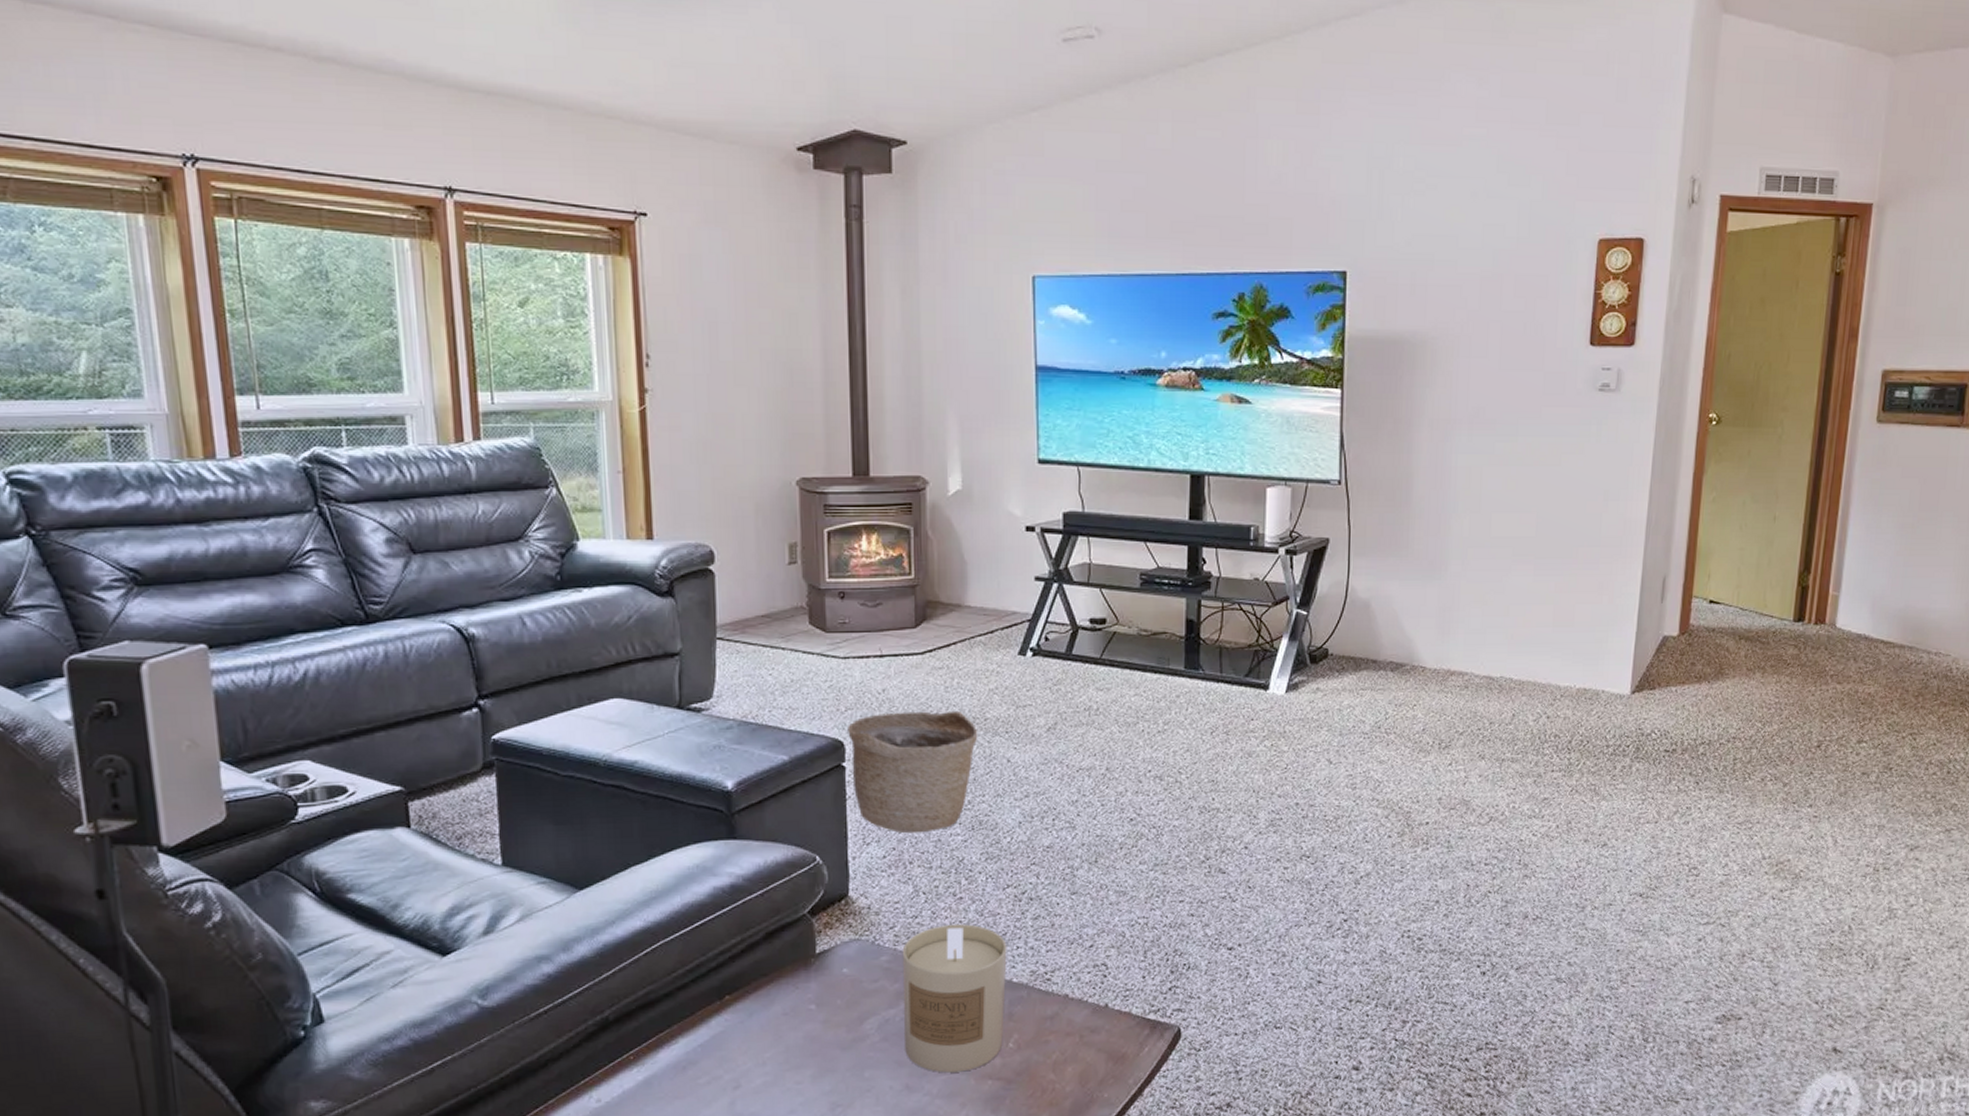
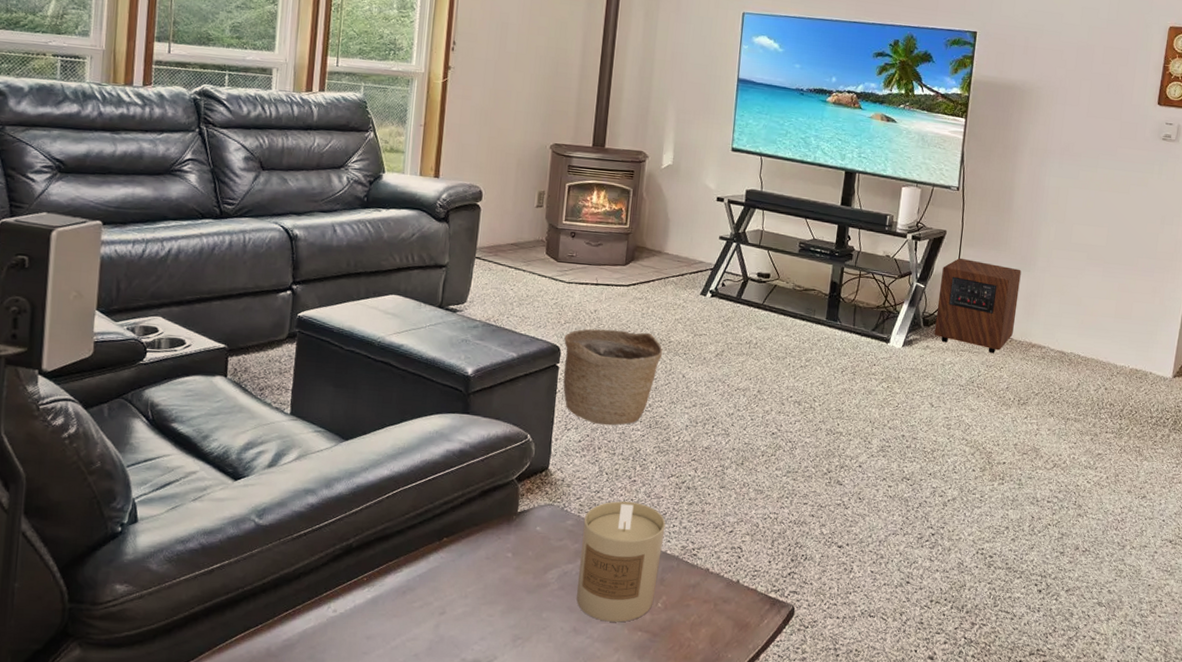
subwoofer: none [1325,571,1430,688] -> present [934,257,1022,353]

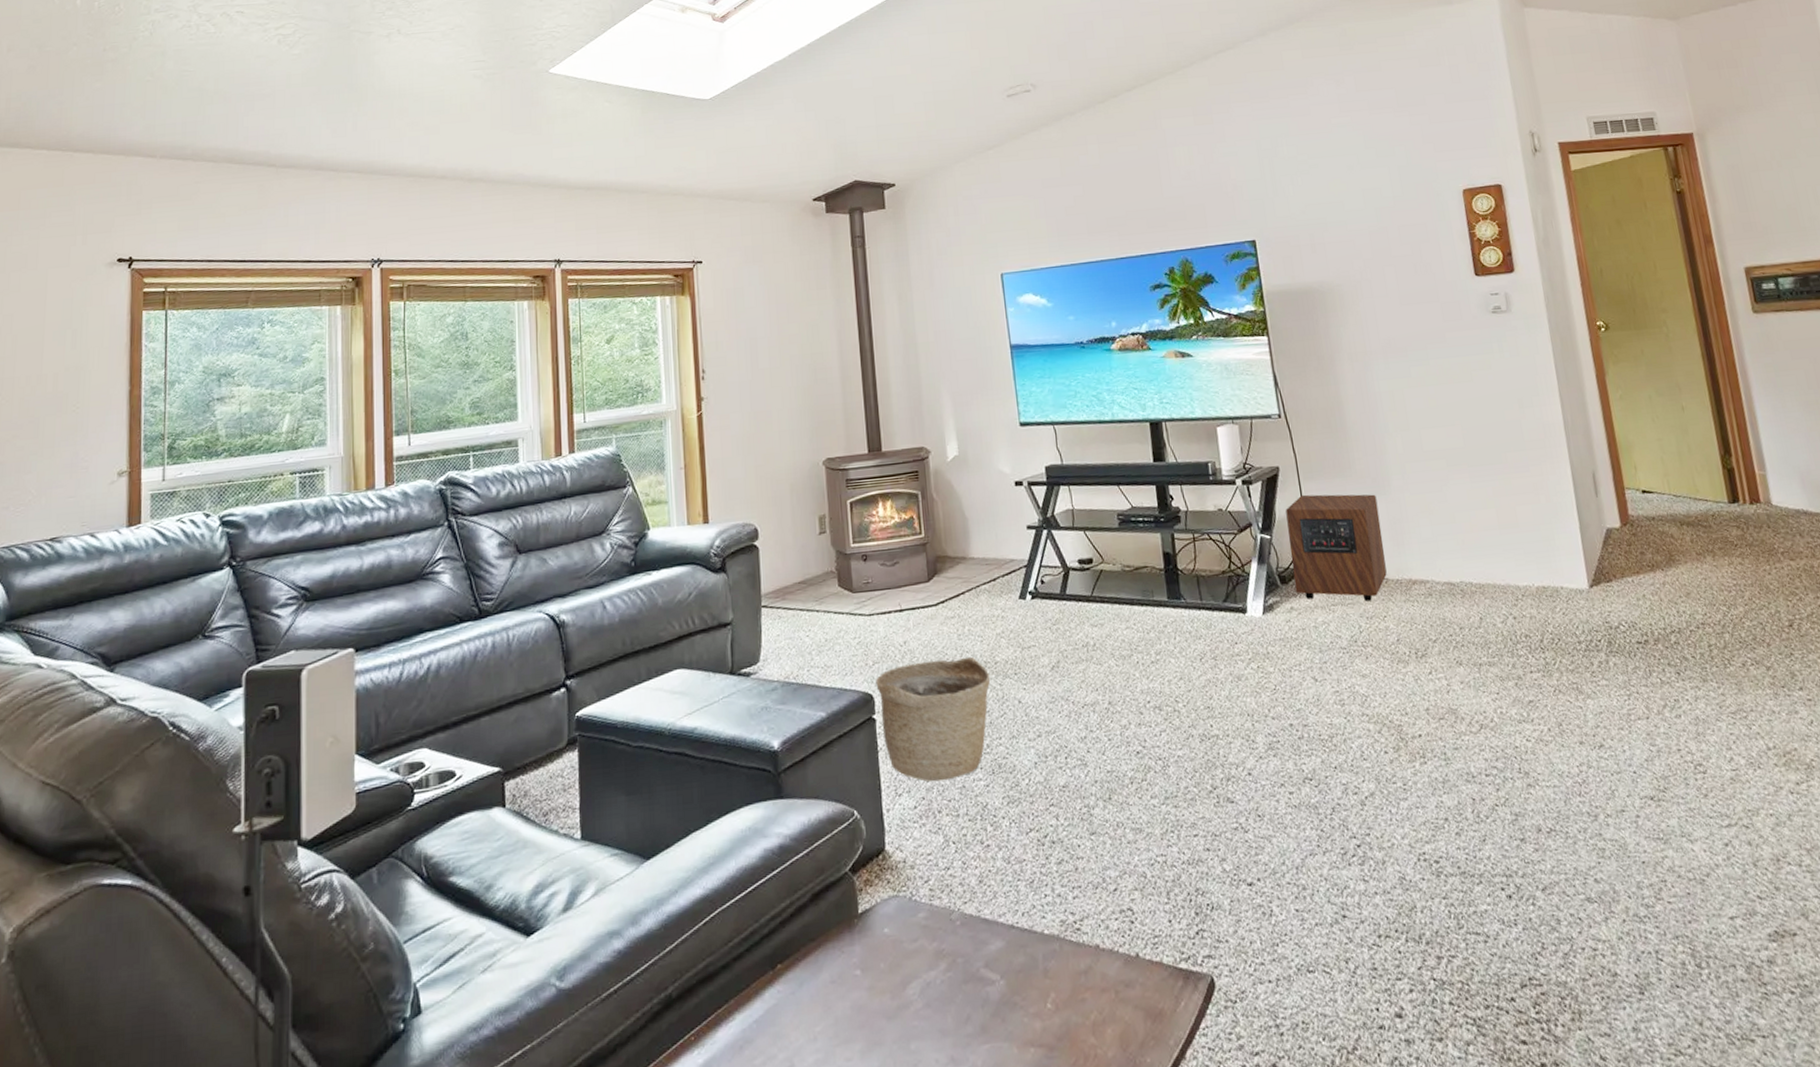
candle: present [576,501,666,622] -> none [937,873,1041,1042]

